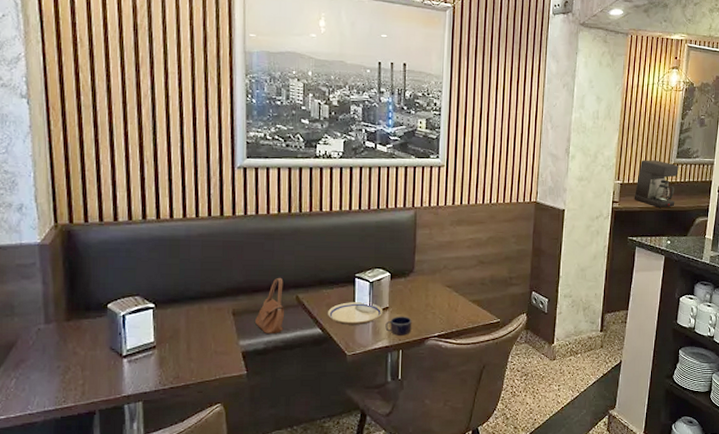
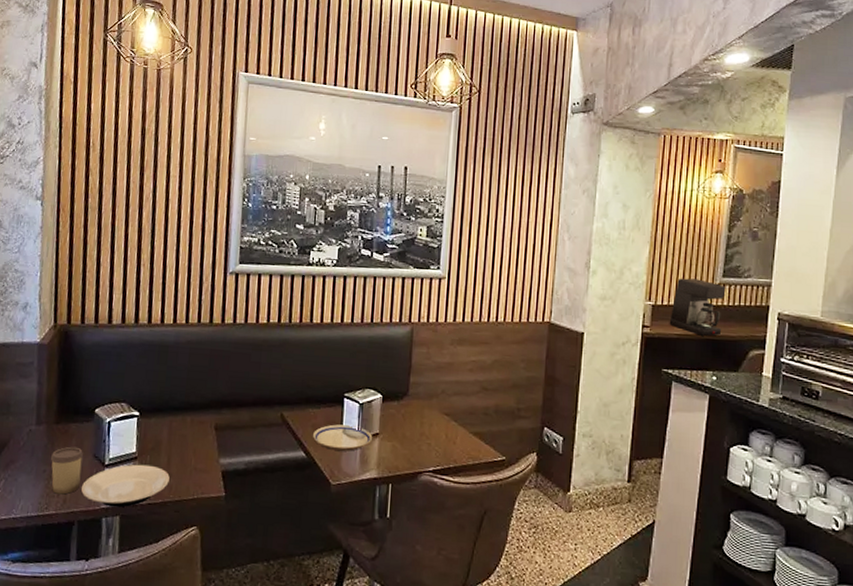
cup: none [63,341,98,387] -> present [50,446,83,495]
plate: none [100,352,190,394] -> present [81,464,170,508]
handbag: present [254,277,285,335] -> none [236,392,269,454]
mug: present [385,317,412,337] -> none [374,445,404,469]

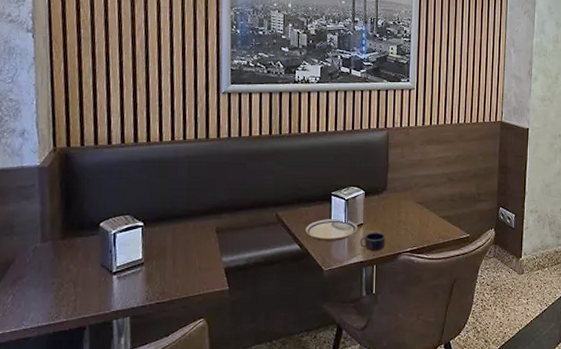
cup: present [50,446,83,495] -> none [57,259,90,303]
plate: present [81,464,170,508] -> none [91,269,176,310]
mug: none [374,445,404,469] -> present [360,233,385,252]

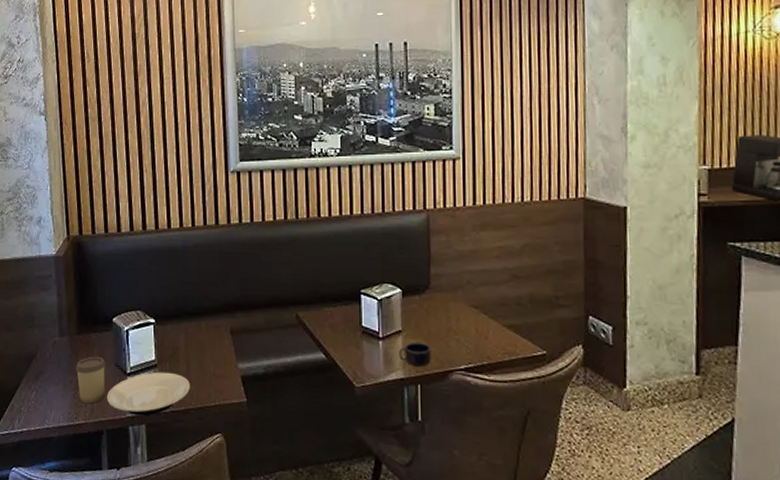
cup: none [57,259,90,303] -> present [75,356,105,404]
plate: none [91,269,176,310] -> present [107,371,190,416]
plate: present [306,219,358,241] -> none [332,323,396,351]

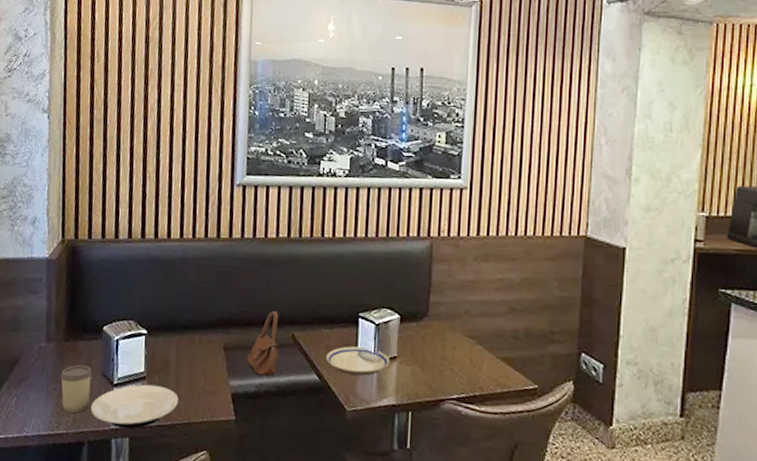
handbag: none [253,292,285,358] -> present [246,310,279,377]
plate: none [332,323,396,351] -> present [326,346,391,376]
mug: present [399,342,431,368] -> none [392,369,425,395]

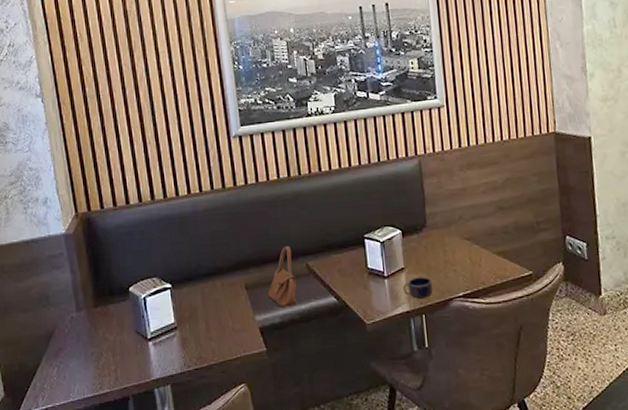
cup: present [60,364,92,414] -> none [95,326,128,373]
plate: present [91,384,179,429] -> none [130,332,211,378]
plate: present [326,346,391,376] -> none [341,264,399,291]
mug: none [392,369,425,395] -> present [403,277,433,300]

